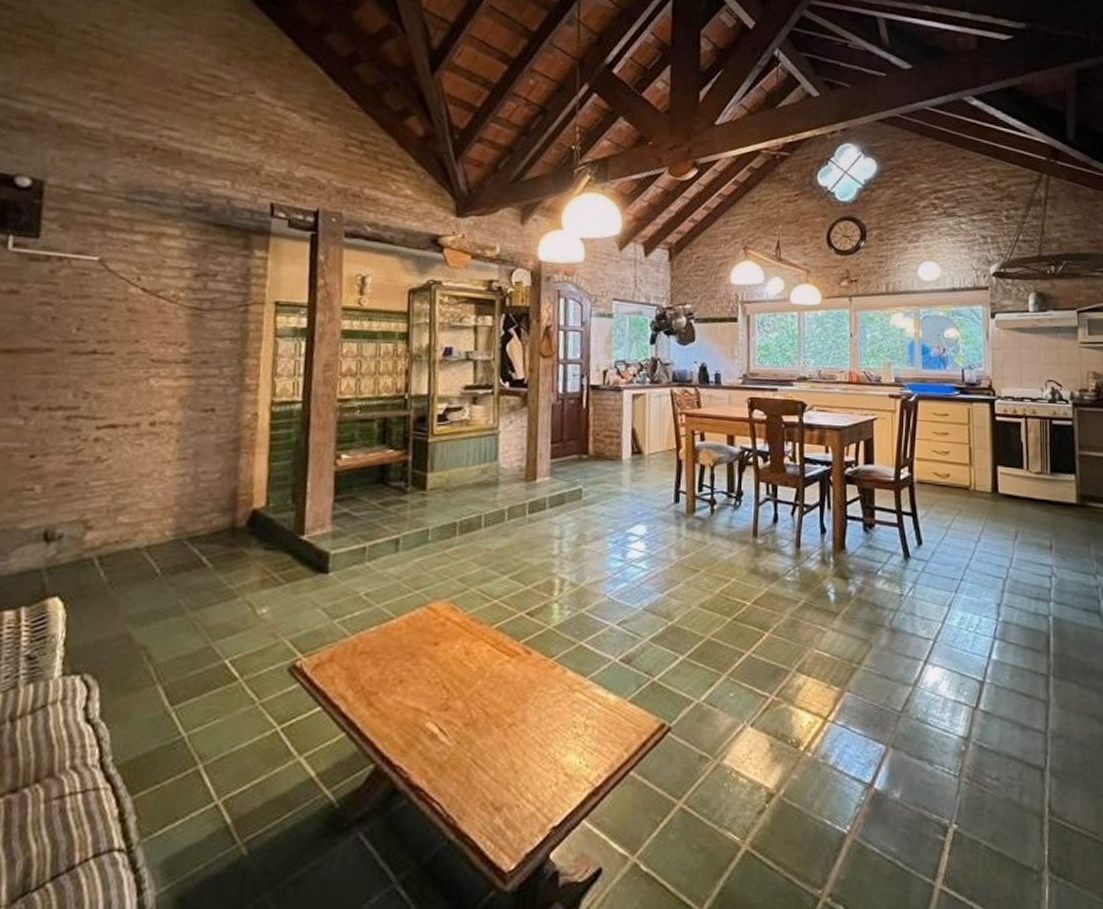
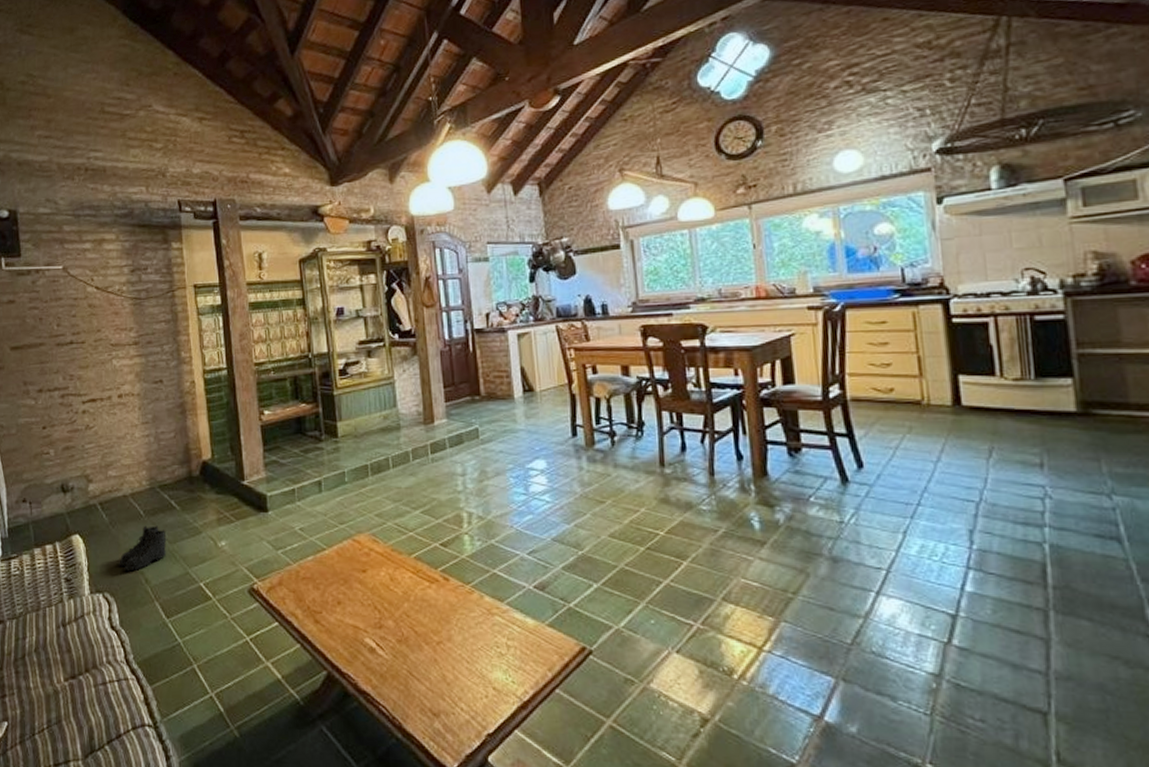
boots: none [112,587,189,646] -> present [119,525,167,572]

